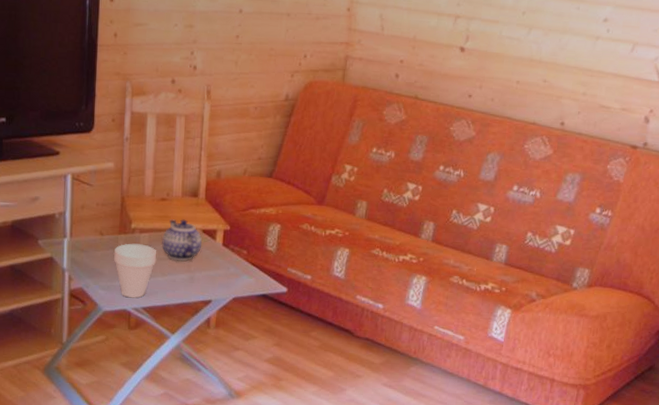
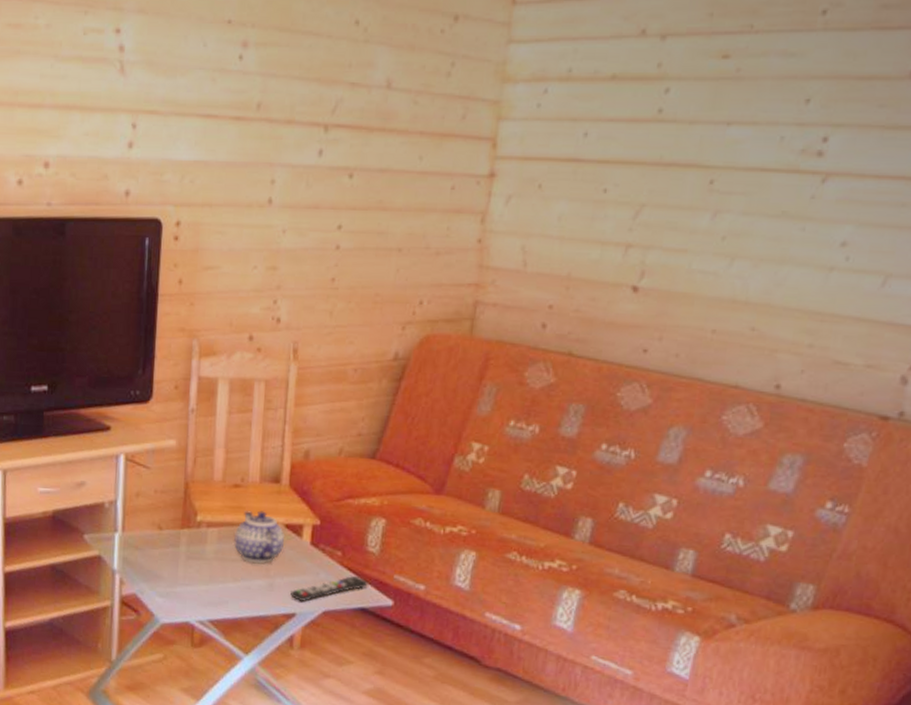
cup: present [113,243,157,299] -> none [174,540,228,610]
remote control: none [207,270,268,291] -> present [290,576,368,602]

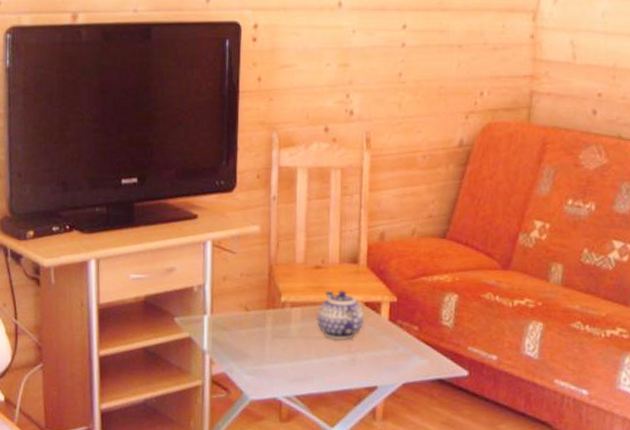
remote control: present [290,576,368,602] -> none [372,349,444,375]

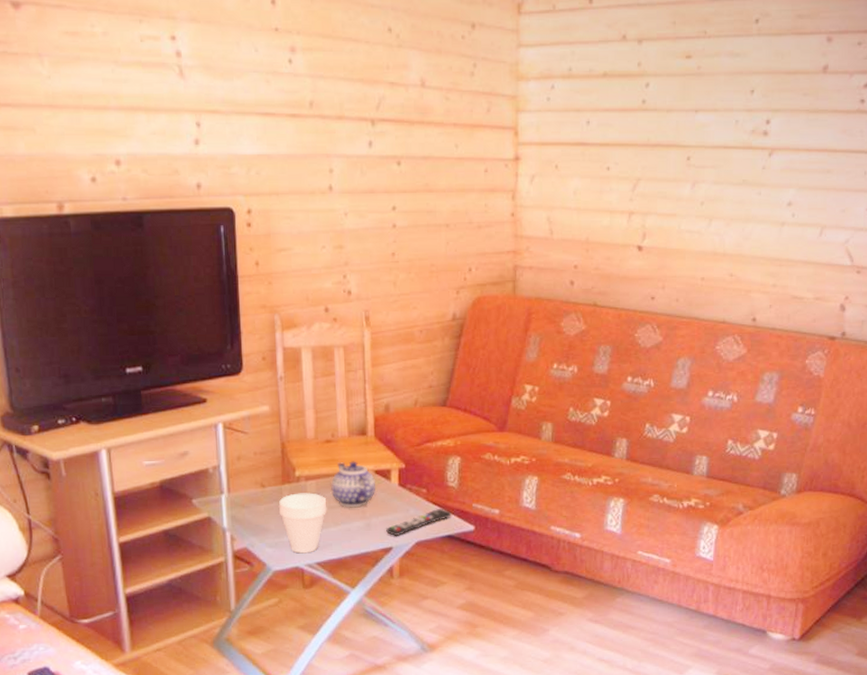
cup: none [261,319,312,386] -> present [278,493,327,555]
remote control: none [372,349,444,375] -> present [386,509,452,536]

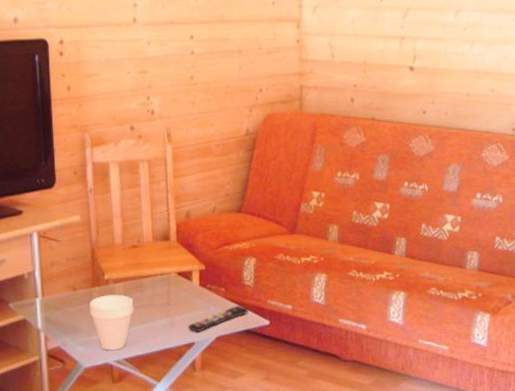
teapot: present [331,461,376,508] -> none [137,264,179,307]

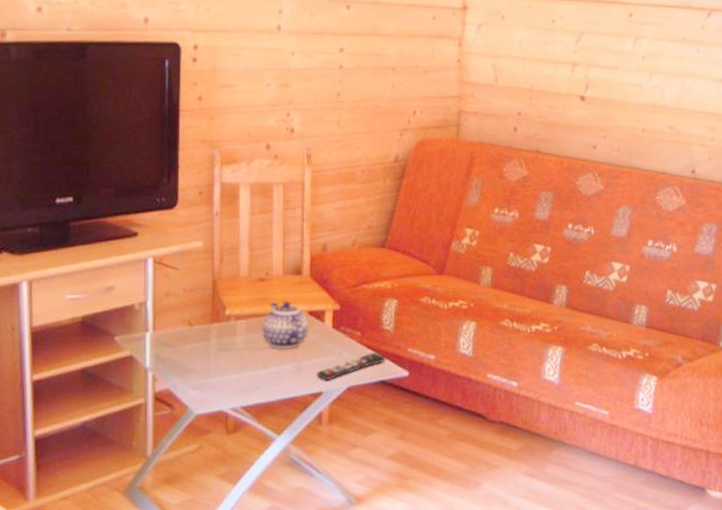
cup: present [89,294,134,352] -> none [205,333,257,398]
teapot: none [137,264,179,307] -> present [262,301,309,350]

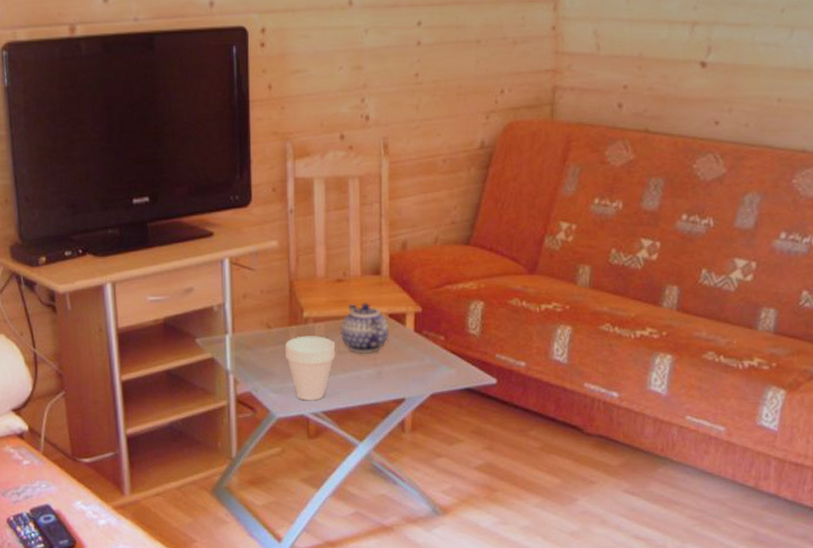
cup: none [205,333,257,398] -> present [284,336,336,402]
remote control: present [317,353,386,380] -> none [399,359,472,386]

